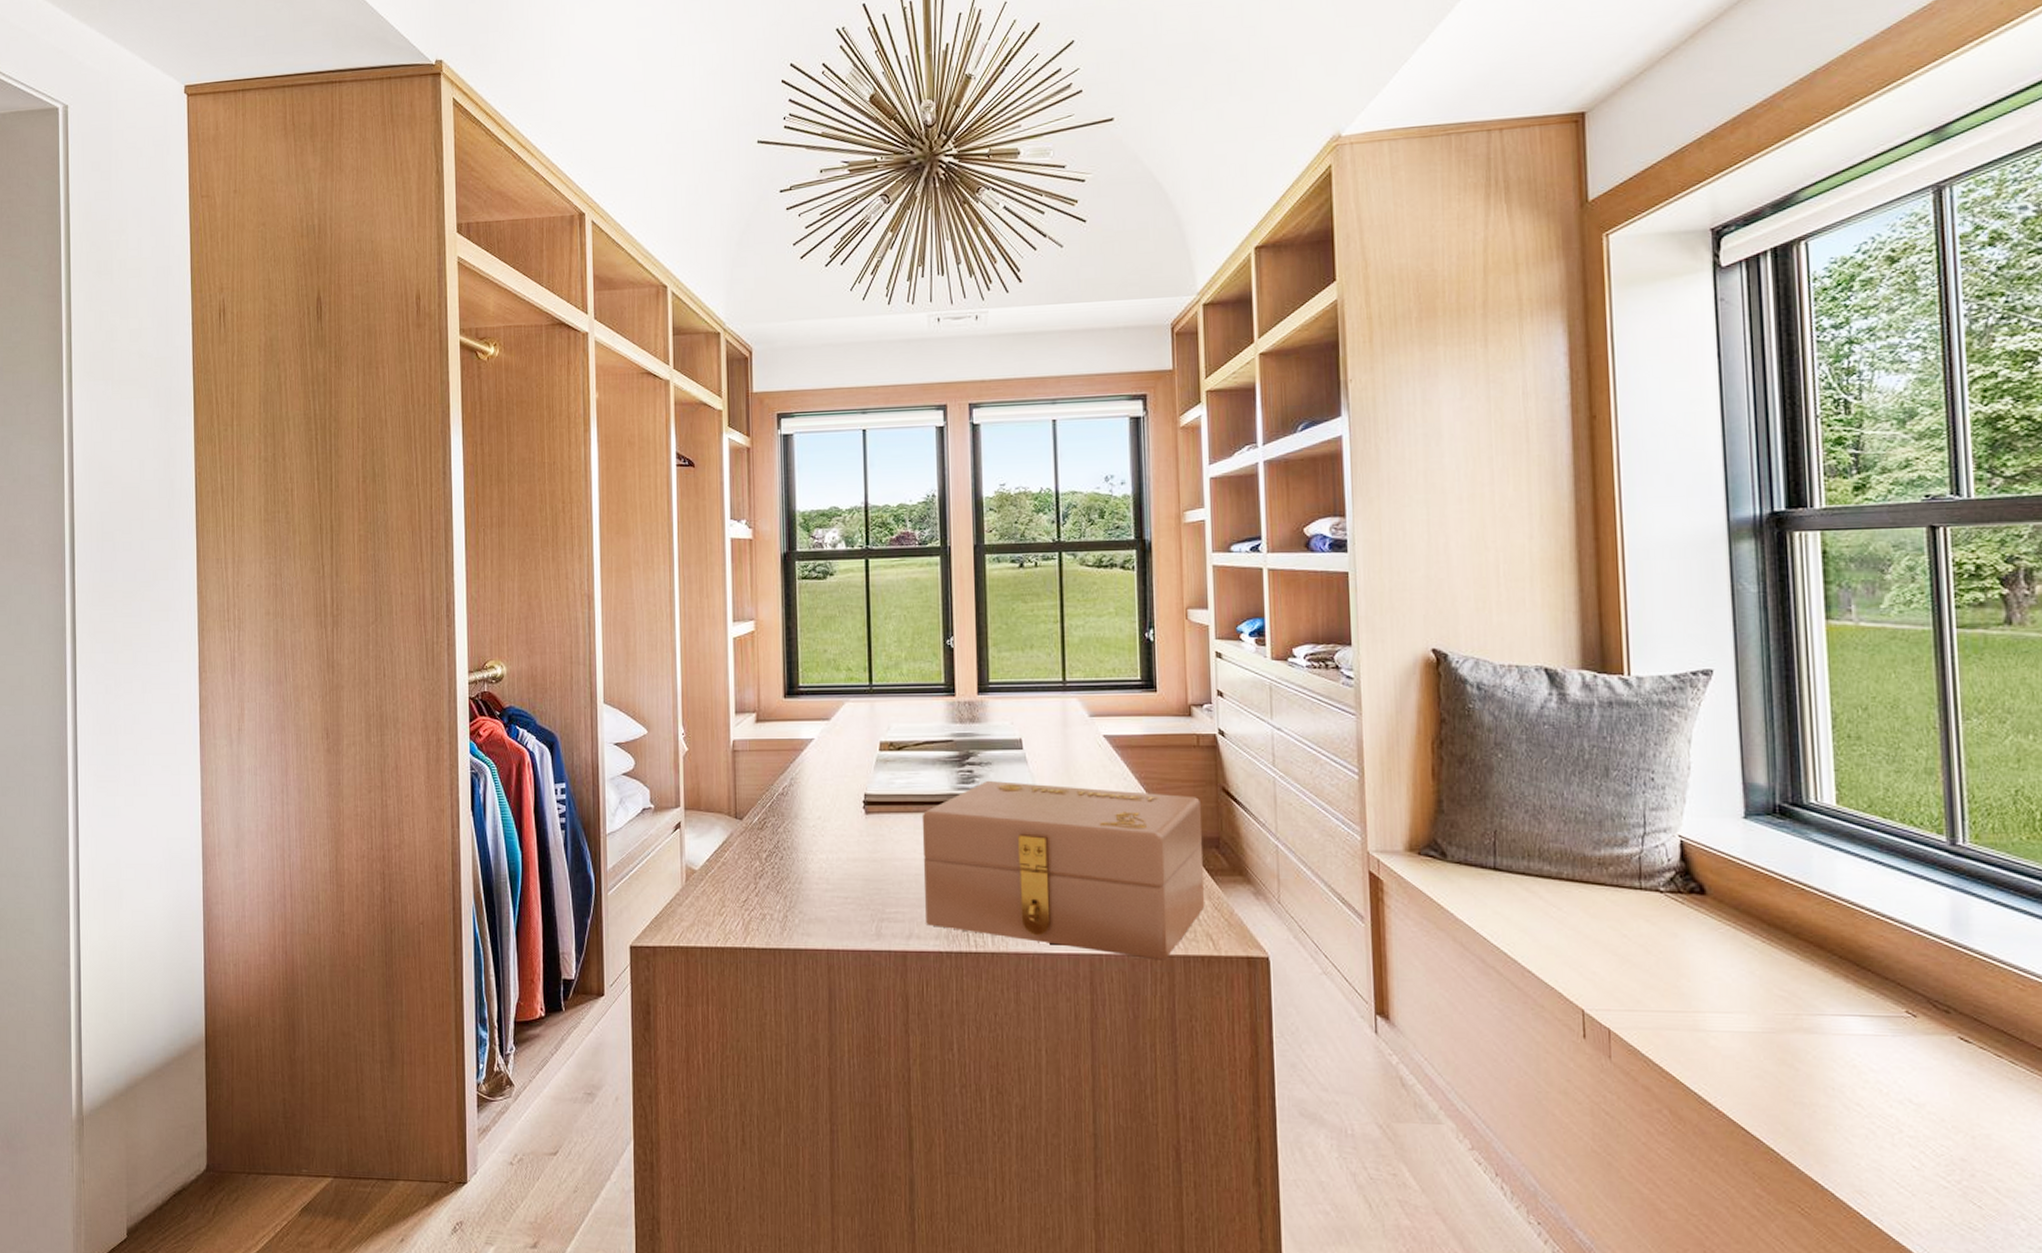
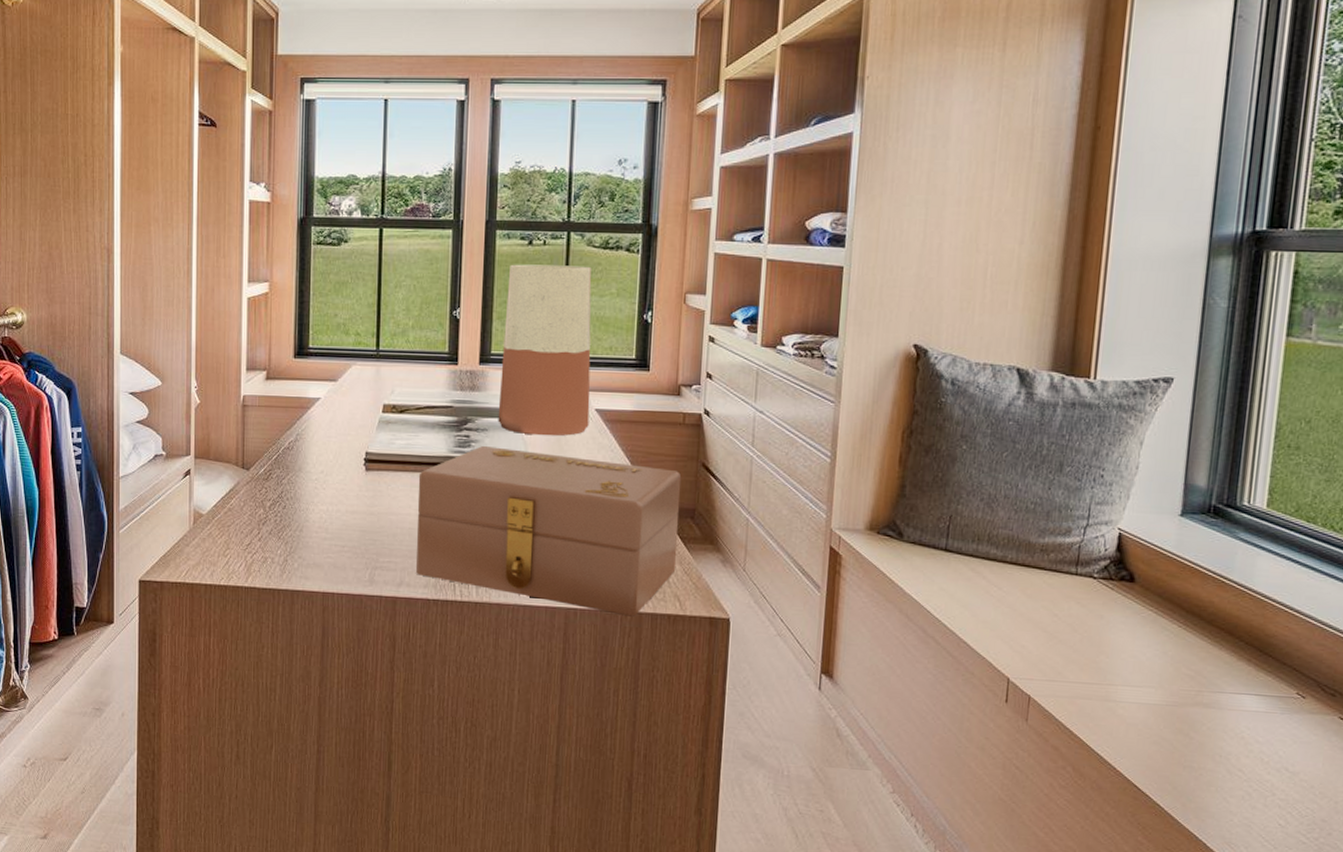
vase: none [1001,586,1098,767] -> present [498,264,592,437]

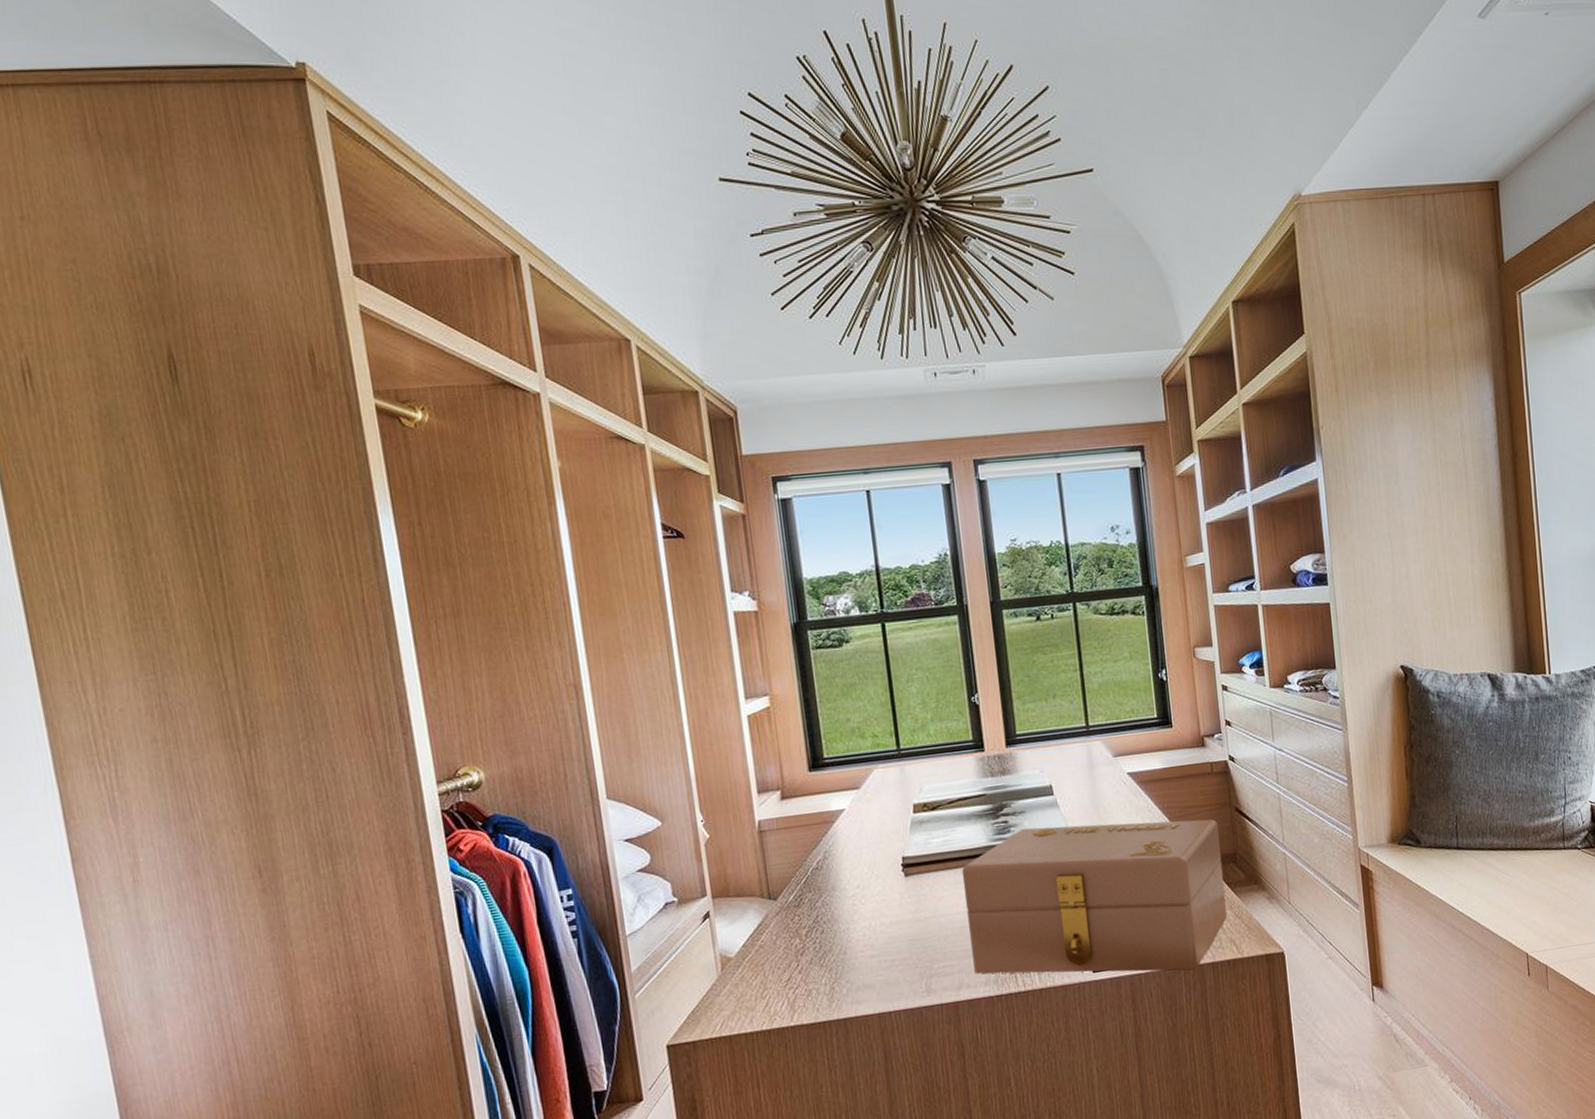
vase: present [498,264,592,437] -> none [1021,634,1124,810]

